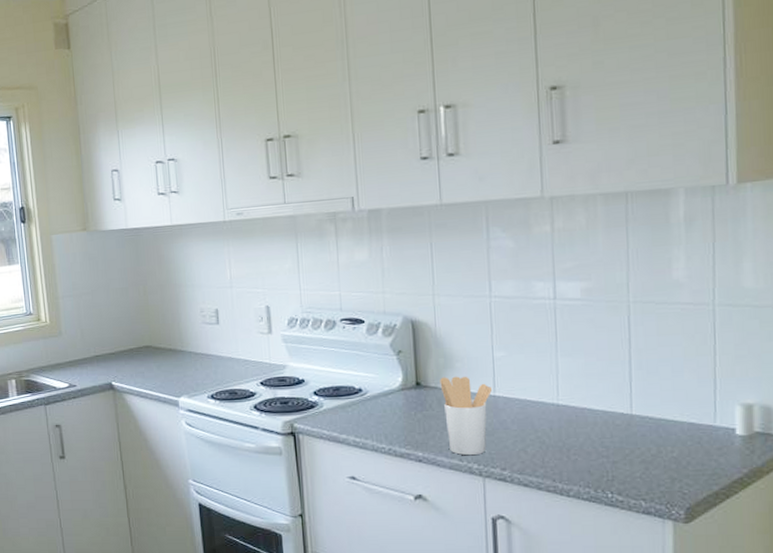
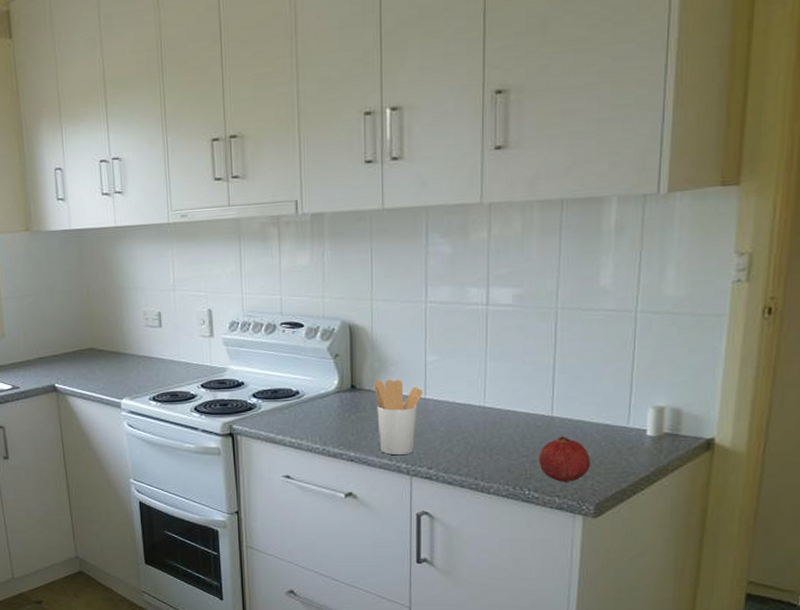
fruit: none [620,435,678,484] -> present [539,436,591,482]

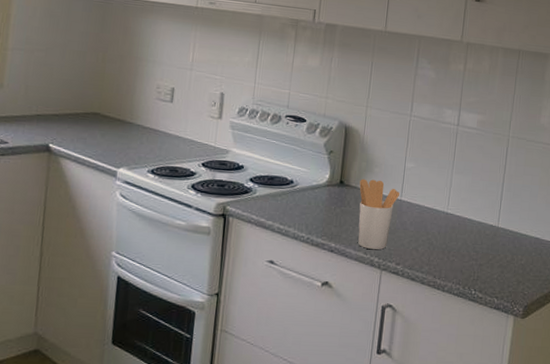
fruit: present [539,436,591,482] -> none [485,244,524,285]

